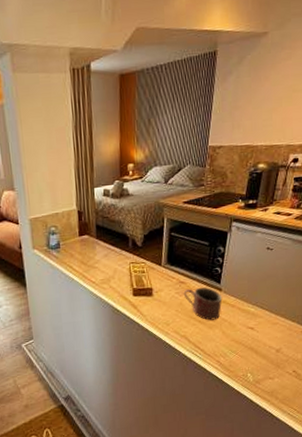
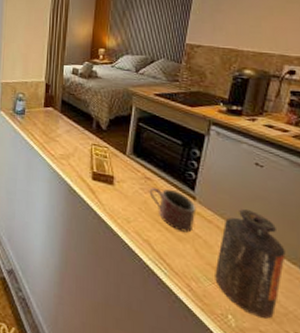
bottle: none [238,288,288,369] -> present [215,209,286,319]

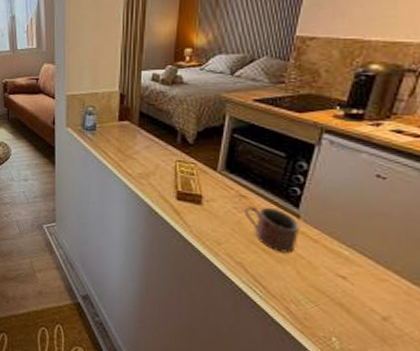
bottle: present [215,209,286,319] -> none [319,227,406,341]

